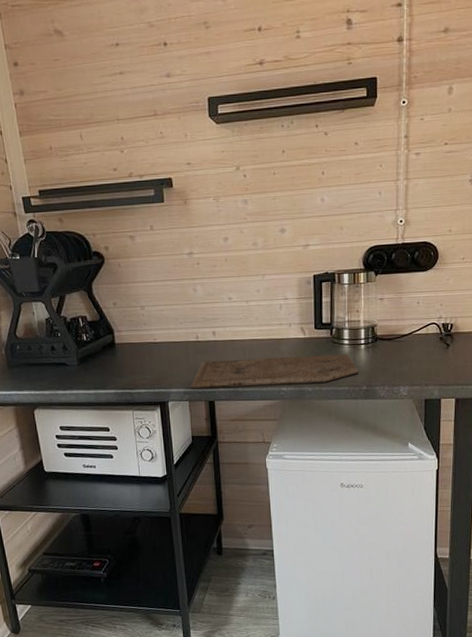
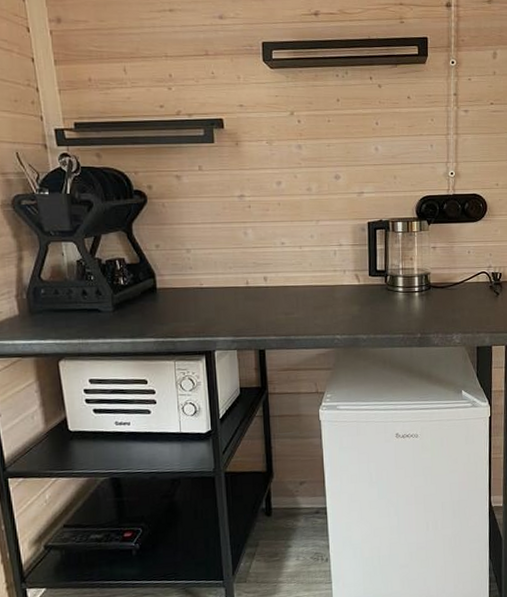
cutting board: present [191,354,359,389] -> none [240,301,413,337]

